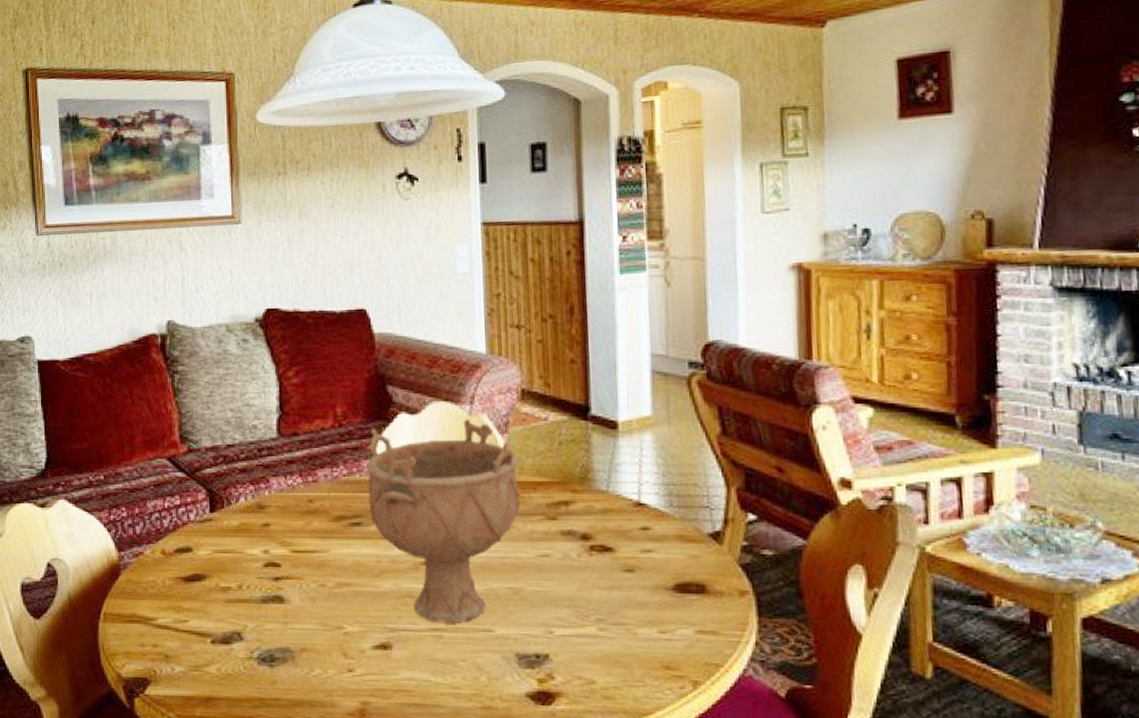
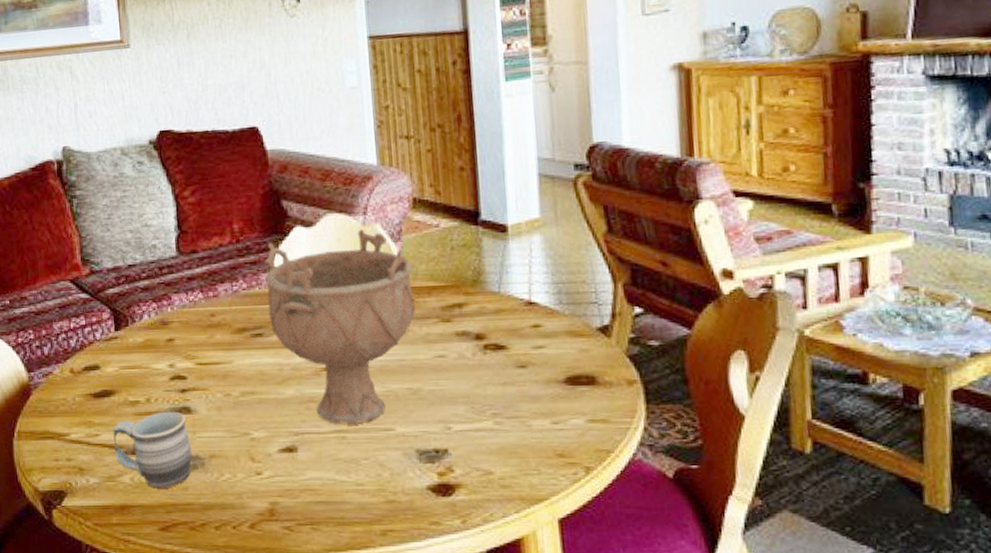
mug: none [202,599,283,682] -> present [113,411,192,488]

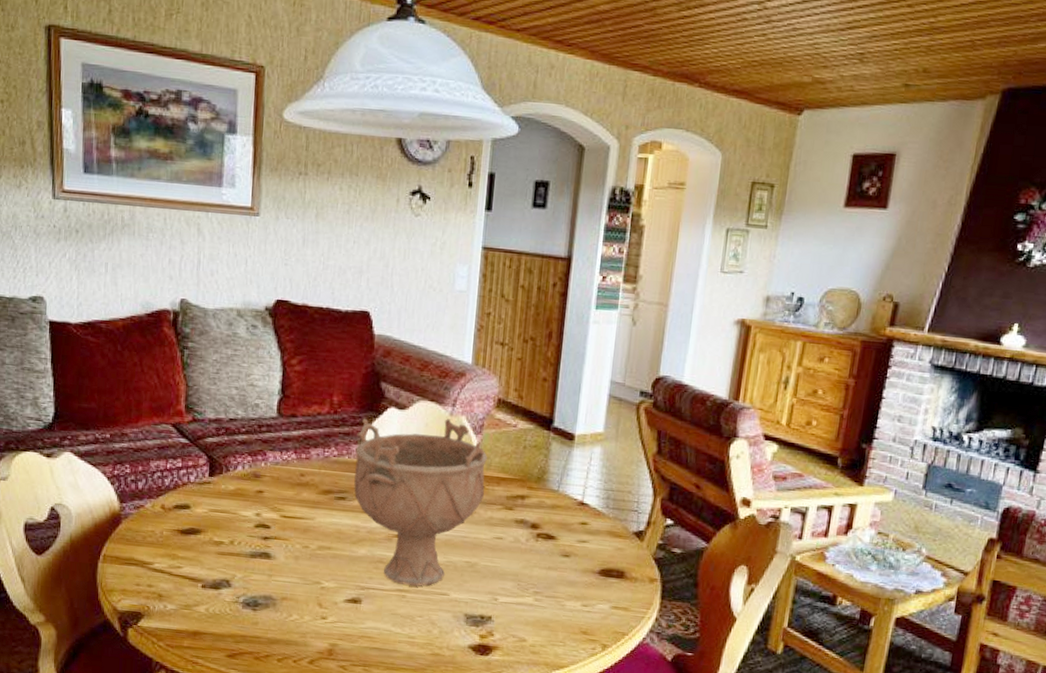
mug: present [113,411,192,488] -> none [194,554,267,622]

